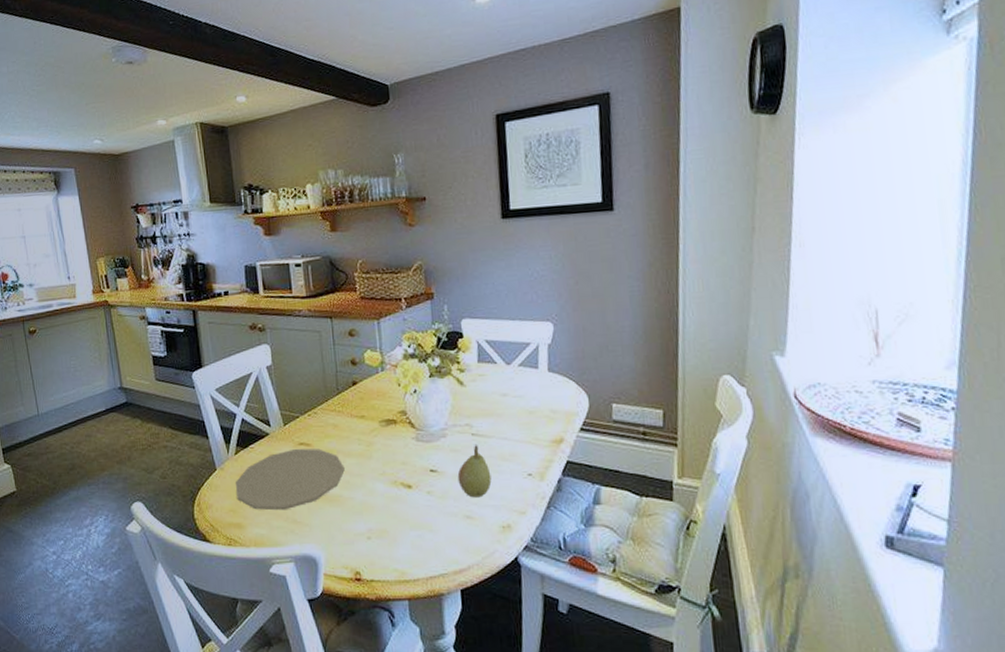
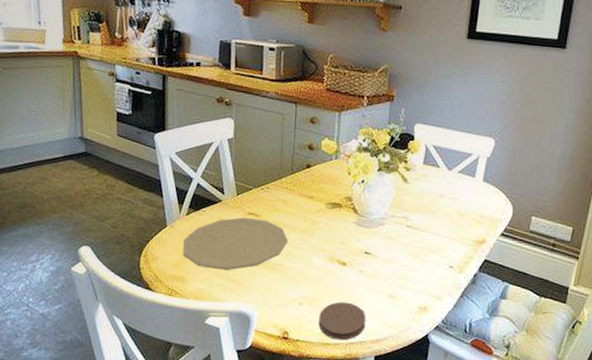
coaster: none [391,530,445,575] -> present [318,301,366,341]
fruit: present [457,445,492,498] -> none [388,236,418,281]

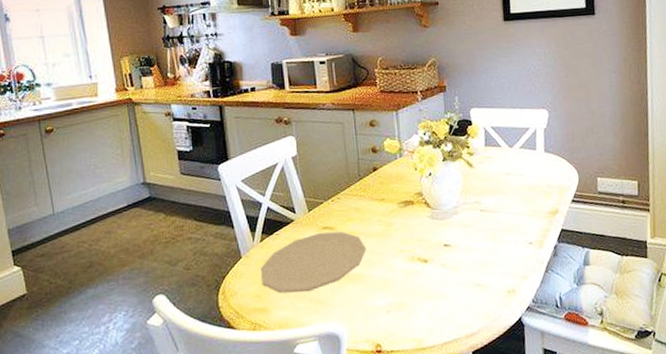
coaster: present [318,301,366,341] -> none [409,300,458,343]

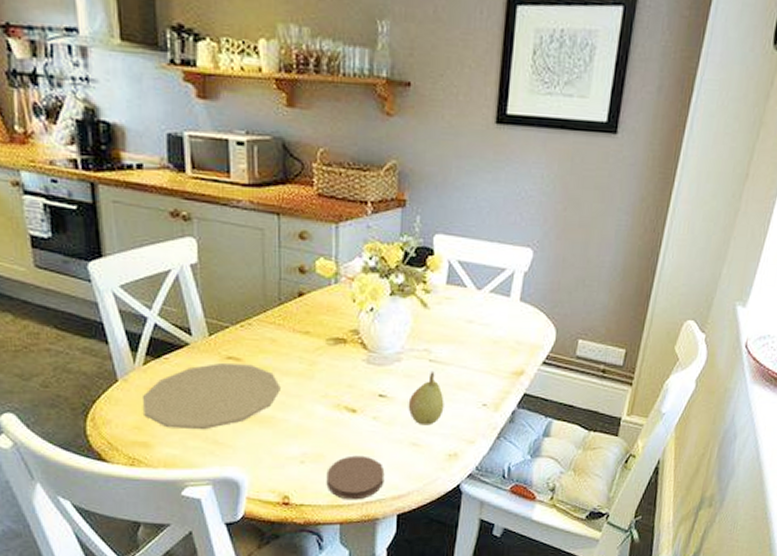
coaster: none [409,300,458,343] -> present [326,455,385,500]
fruit: none [468,220,498,267] -> present [408,372,444,425]

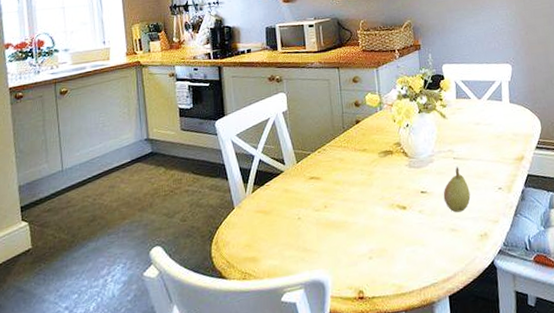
plate: present [141,362,280,430] -> none [251,181,350,243]
coaster: present [326,455,385,500] -> none [389,245,435,288]

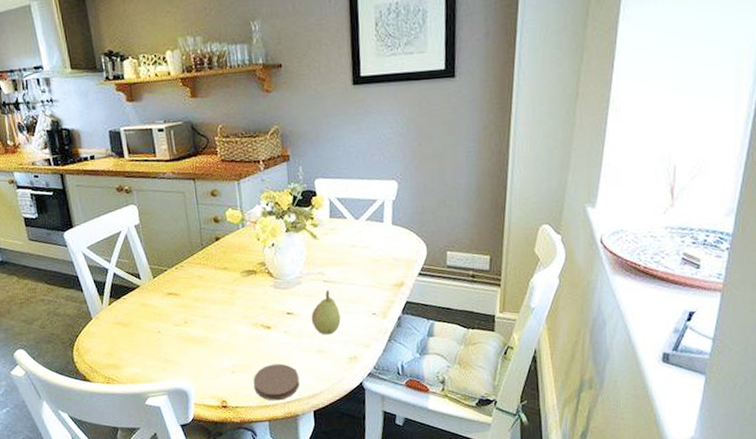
coaster: none [389,245,435,288] -> present [253,363,300,401]

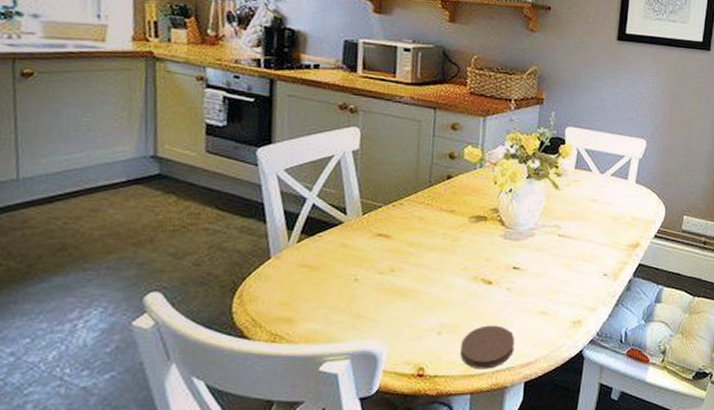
fruit: present [311,290,341,335] -> none [538,245,571,295]

